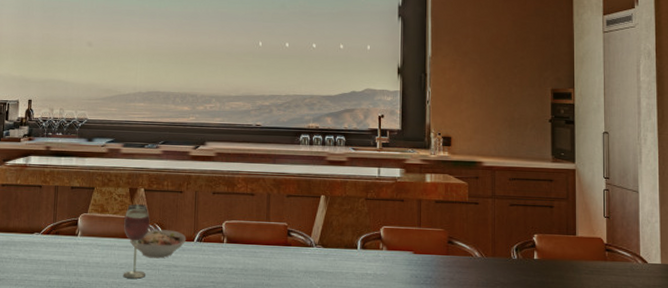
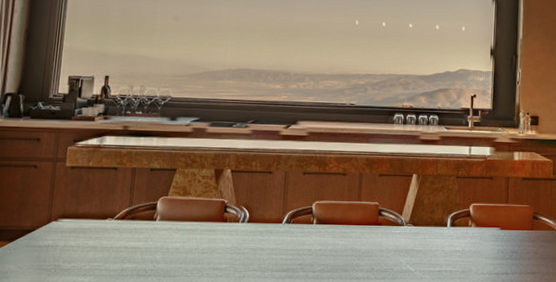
wineglass: present [123,204,150,279] -> none [205,186,236,264]
salad: present [130,229,187,259] -> none [214,212,275,242]

